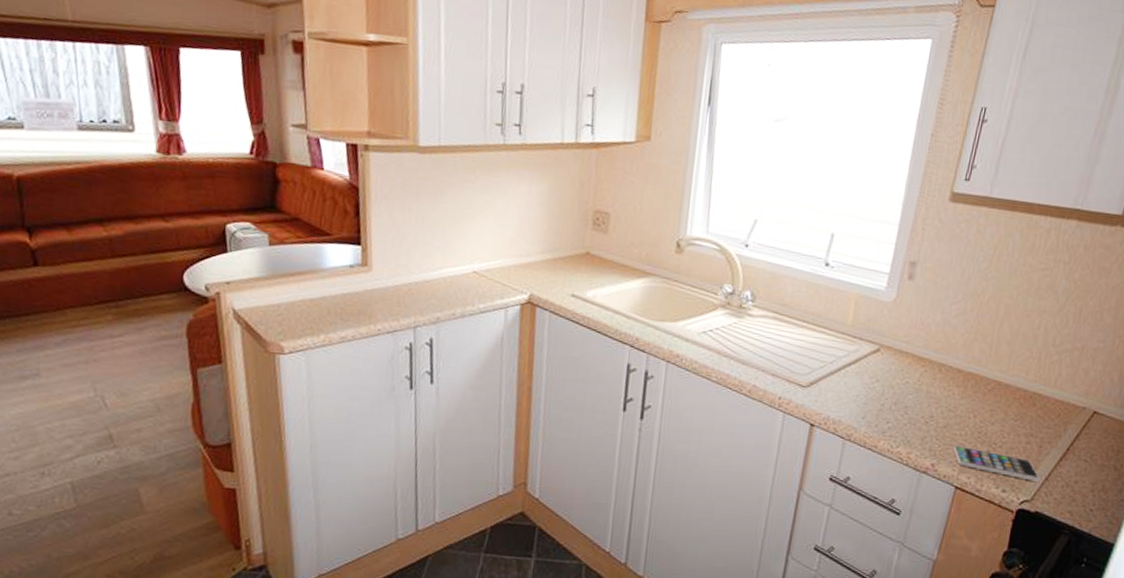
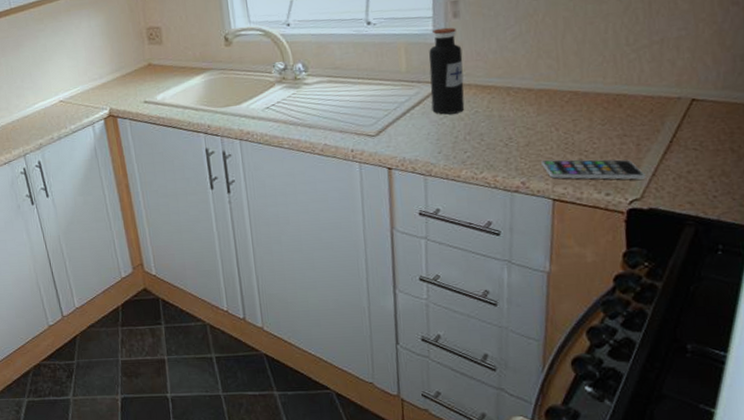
water bottle: none [867,286,909,380] -> present [429,27,465,115]

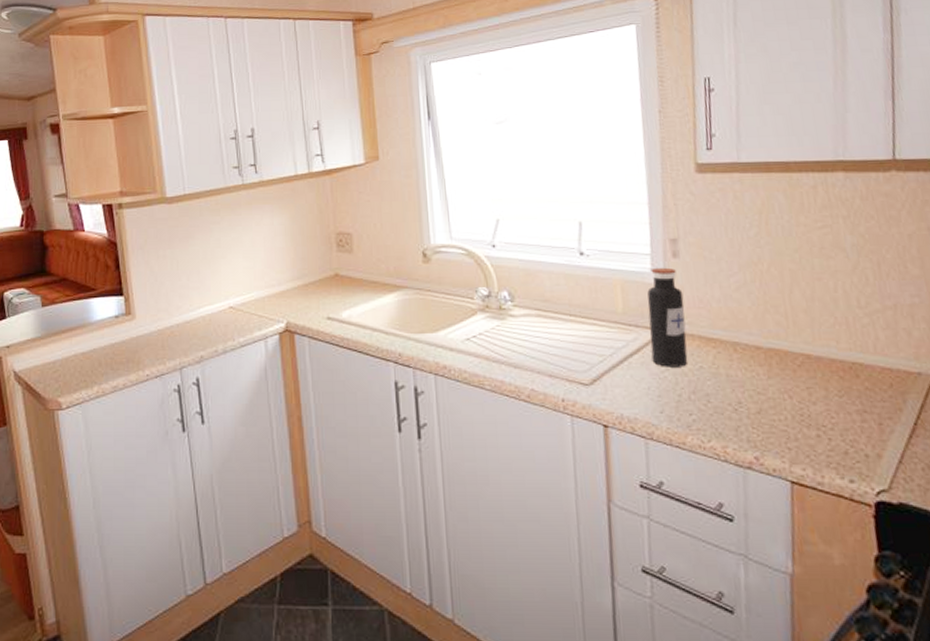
smartphone: present [541,159,646,180] -> none [775,432,892,466]

